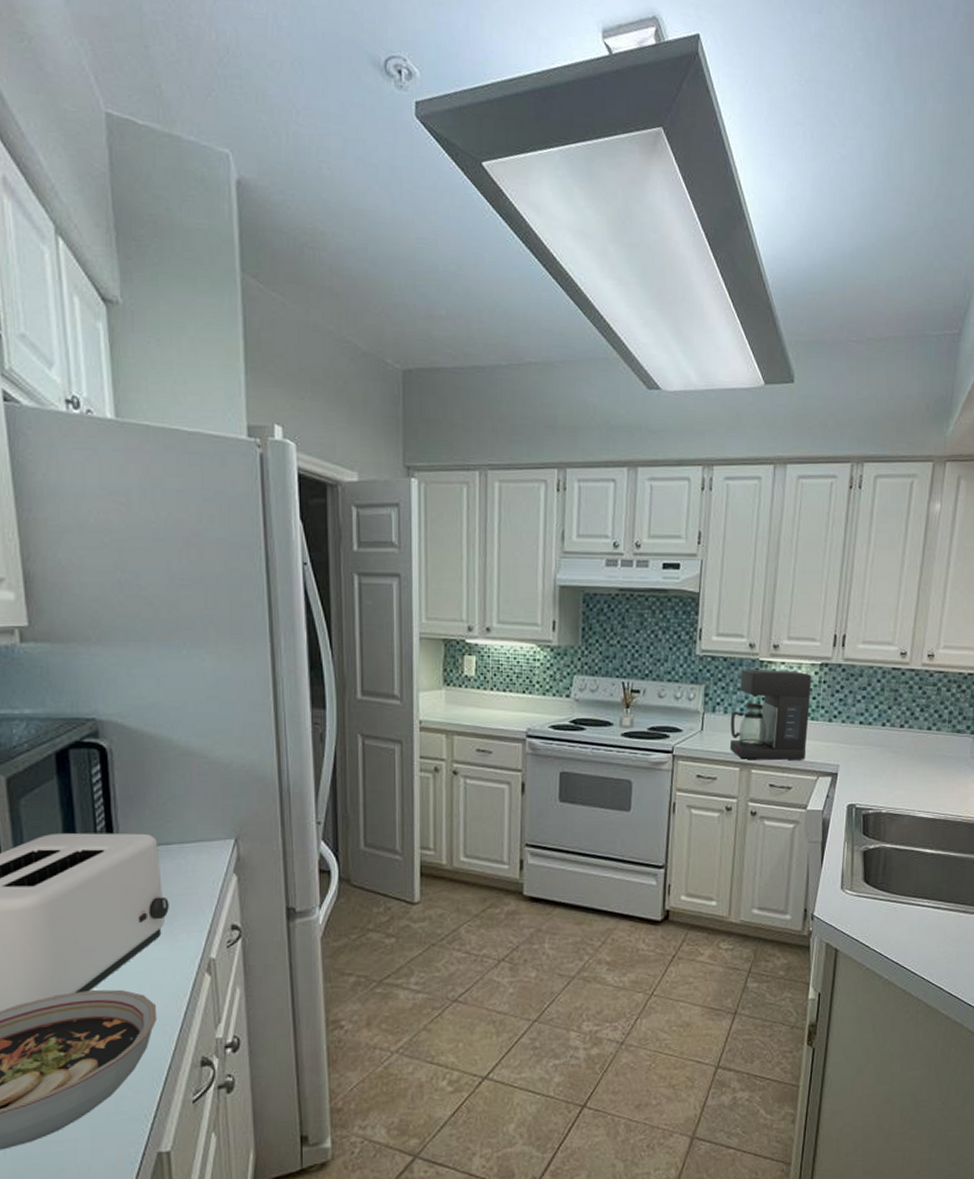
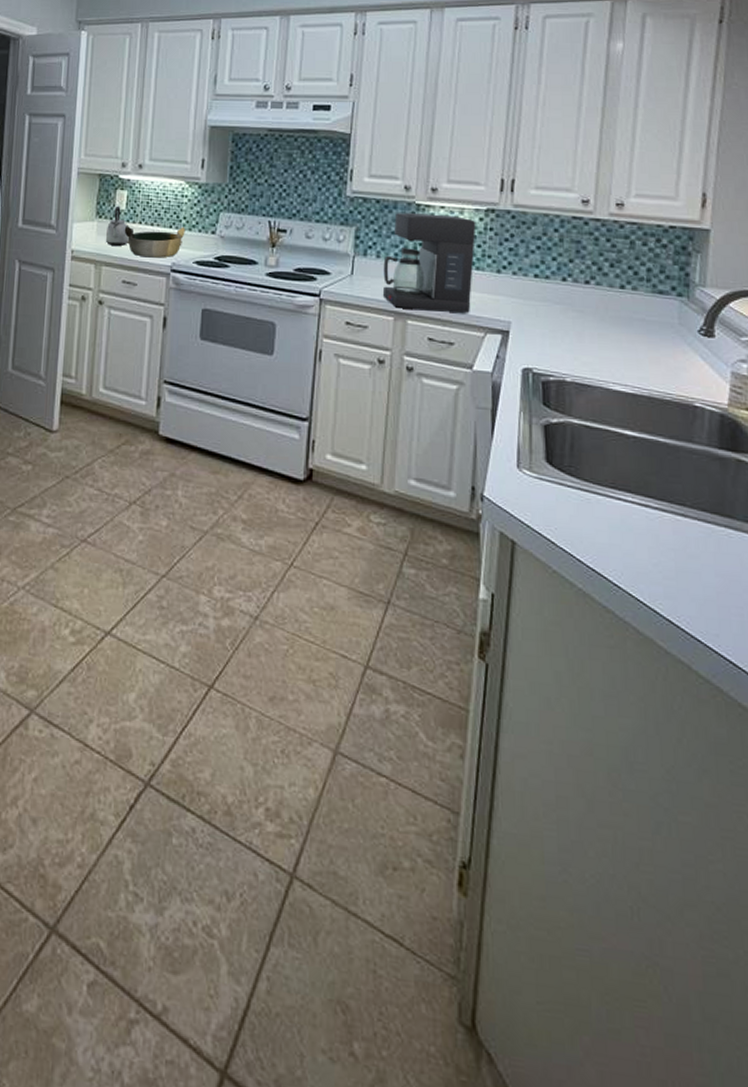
kettle: none [455,672,481,715] -> present [105,205,129,247]
cooking pot: none [475,691,539,724] -> present [124,226,185,258]

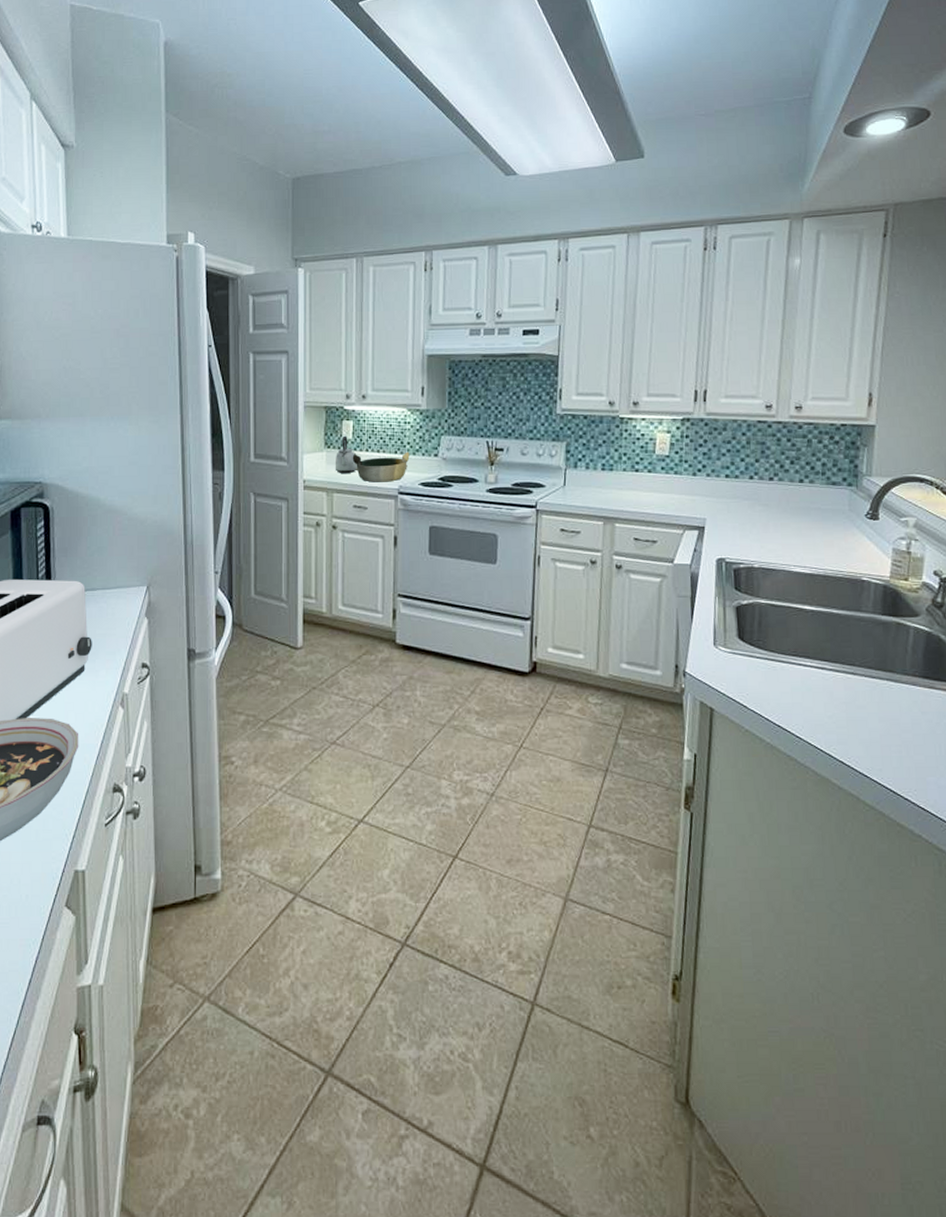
coffee maker: present [382,213,476,313] -> none [592,426,674,514]

